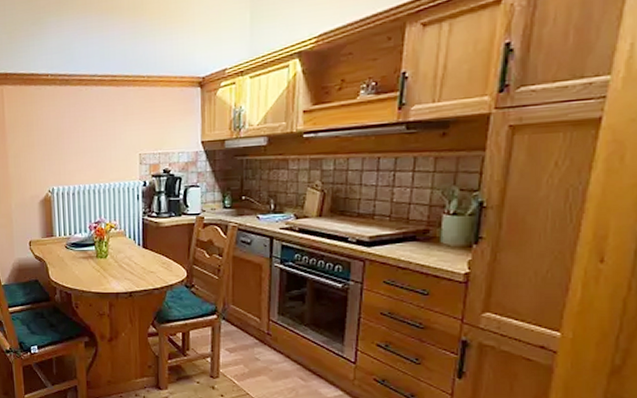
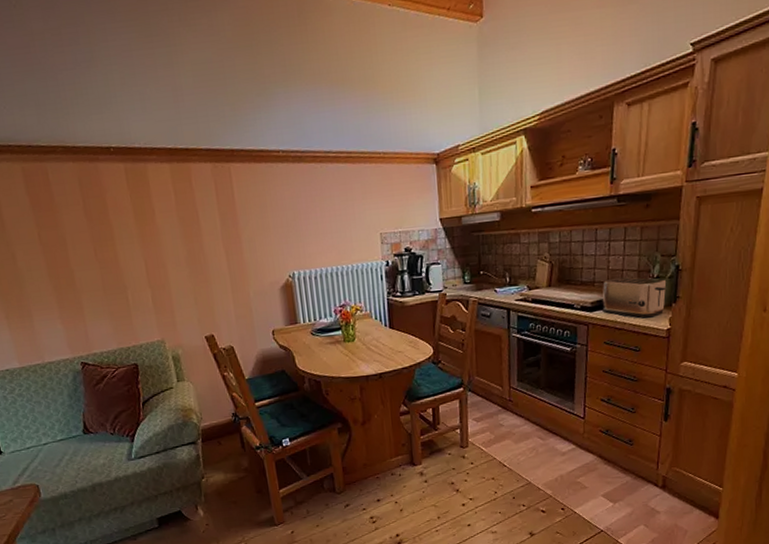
toaster: none [383,211,466,259] -> present [602,276,667,319]

